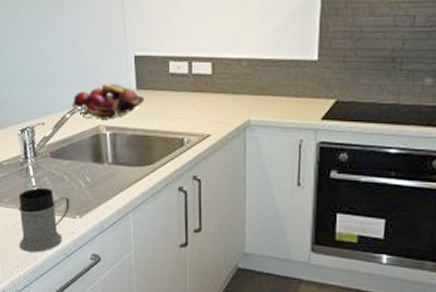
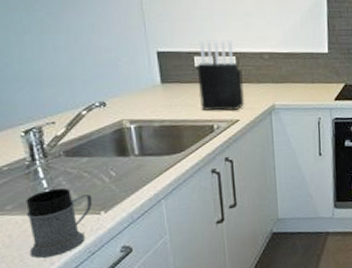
fruit basket: present [72,84,145,119] -> none [88,78,171,115]
knife block: none [171,43,218,123] -> present [196,39,246,111]

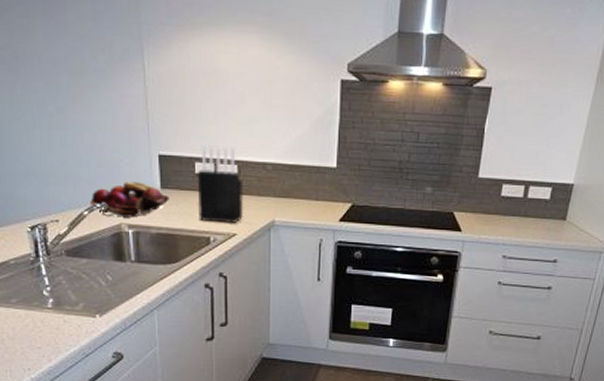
mug: present [25,188,93,258] -> none [29,286,89,353]
fruit basket: none [88,78,171,115] -> present [90,182,169,218]

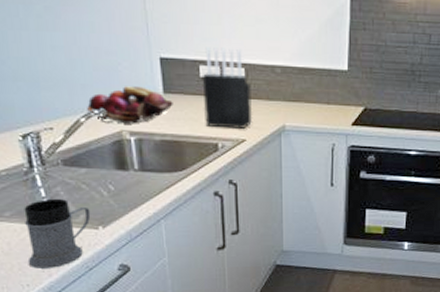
mug: none [29,286,89,353] -> present [24,198,91,268]

